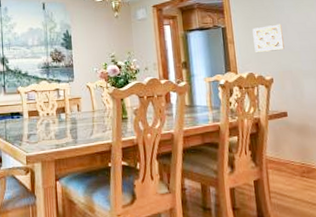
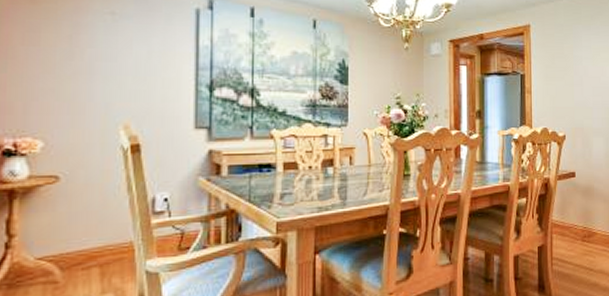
wall ornament: present [252,24,285,53] -> none [551,76,579,107]

